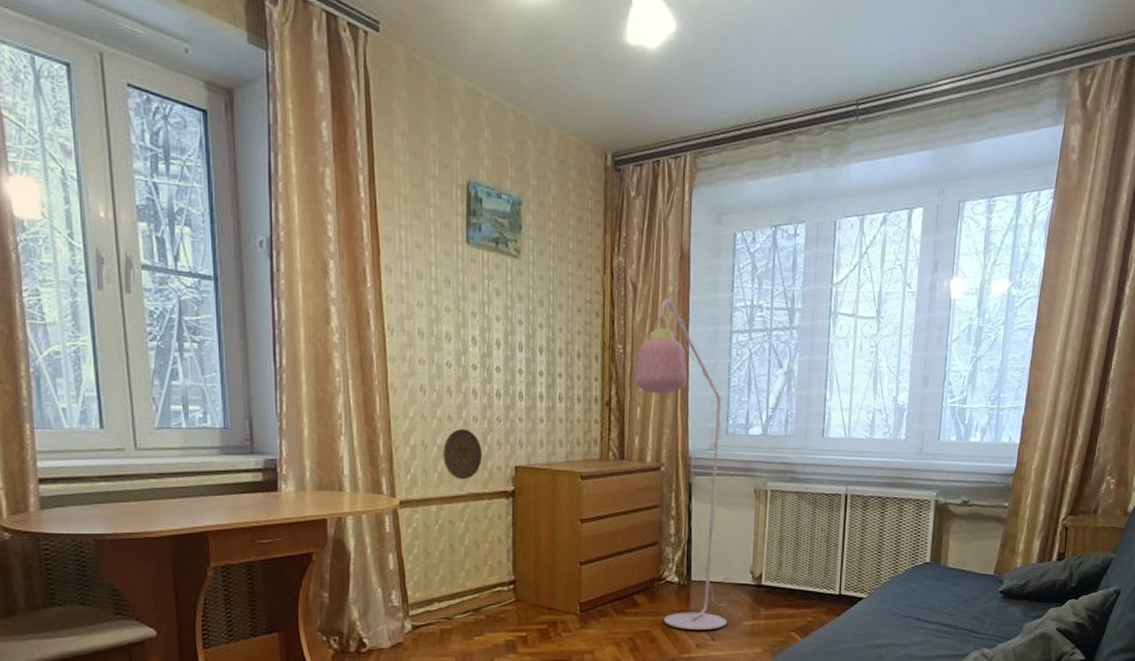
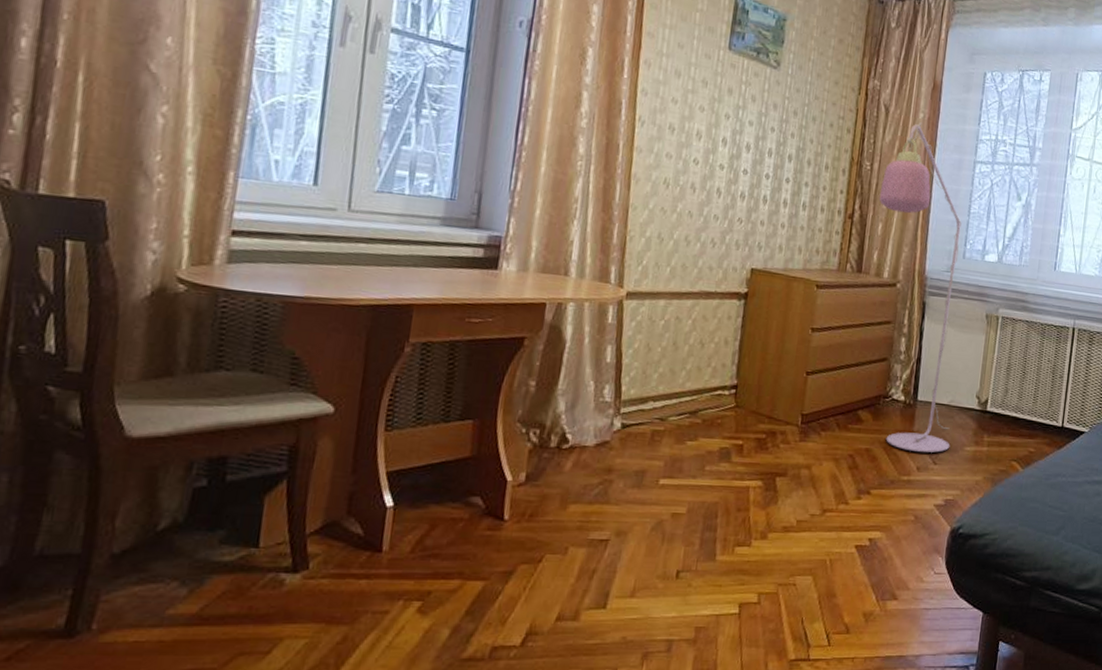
decorative plate: present [443,428,483,480] -> none [678,225,720,277]

